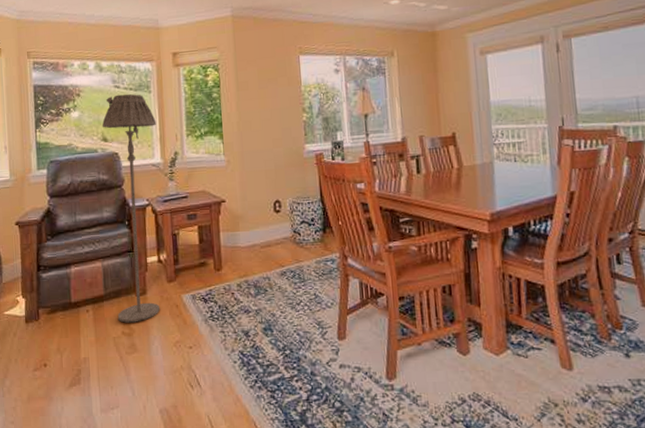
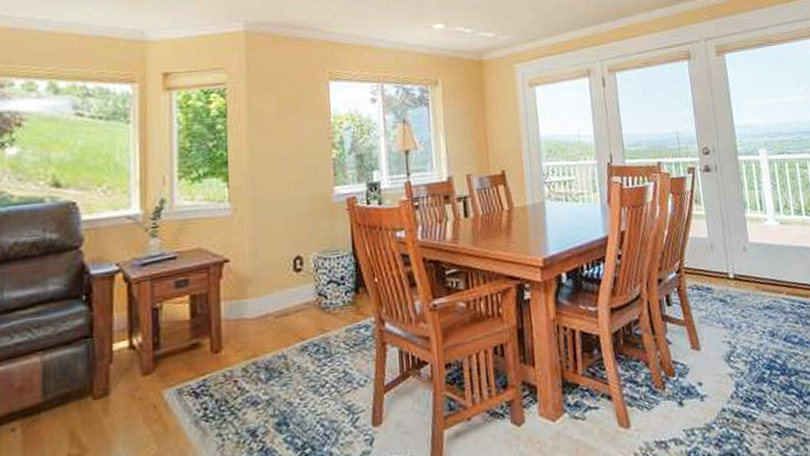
floor lamp: present [102,94,160,323] -> none [53,124,135,441]

